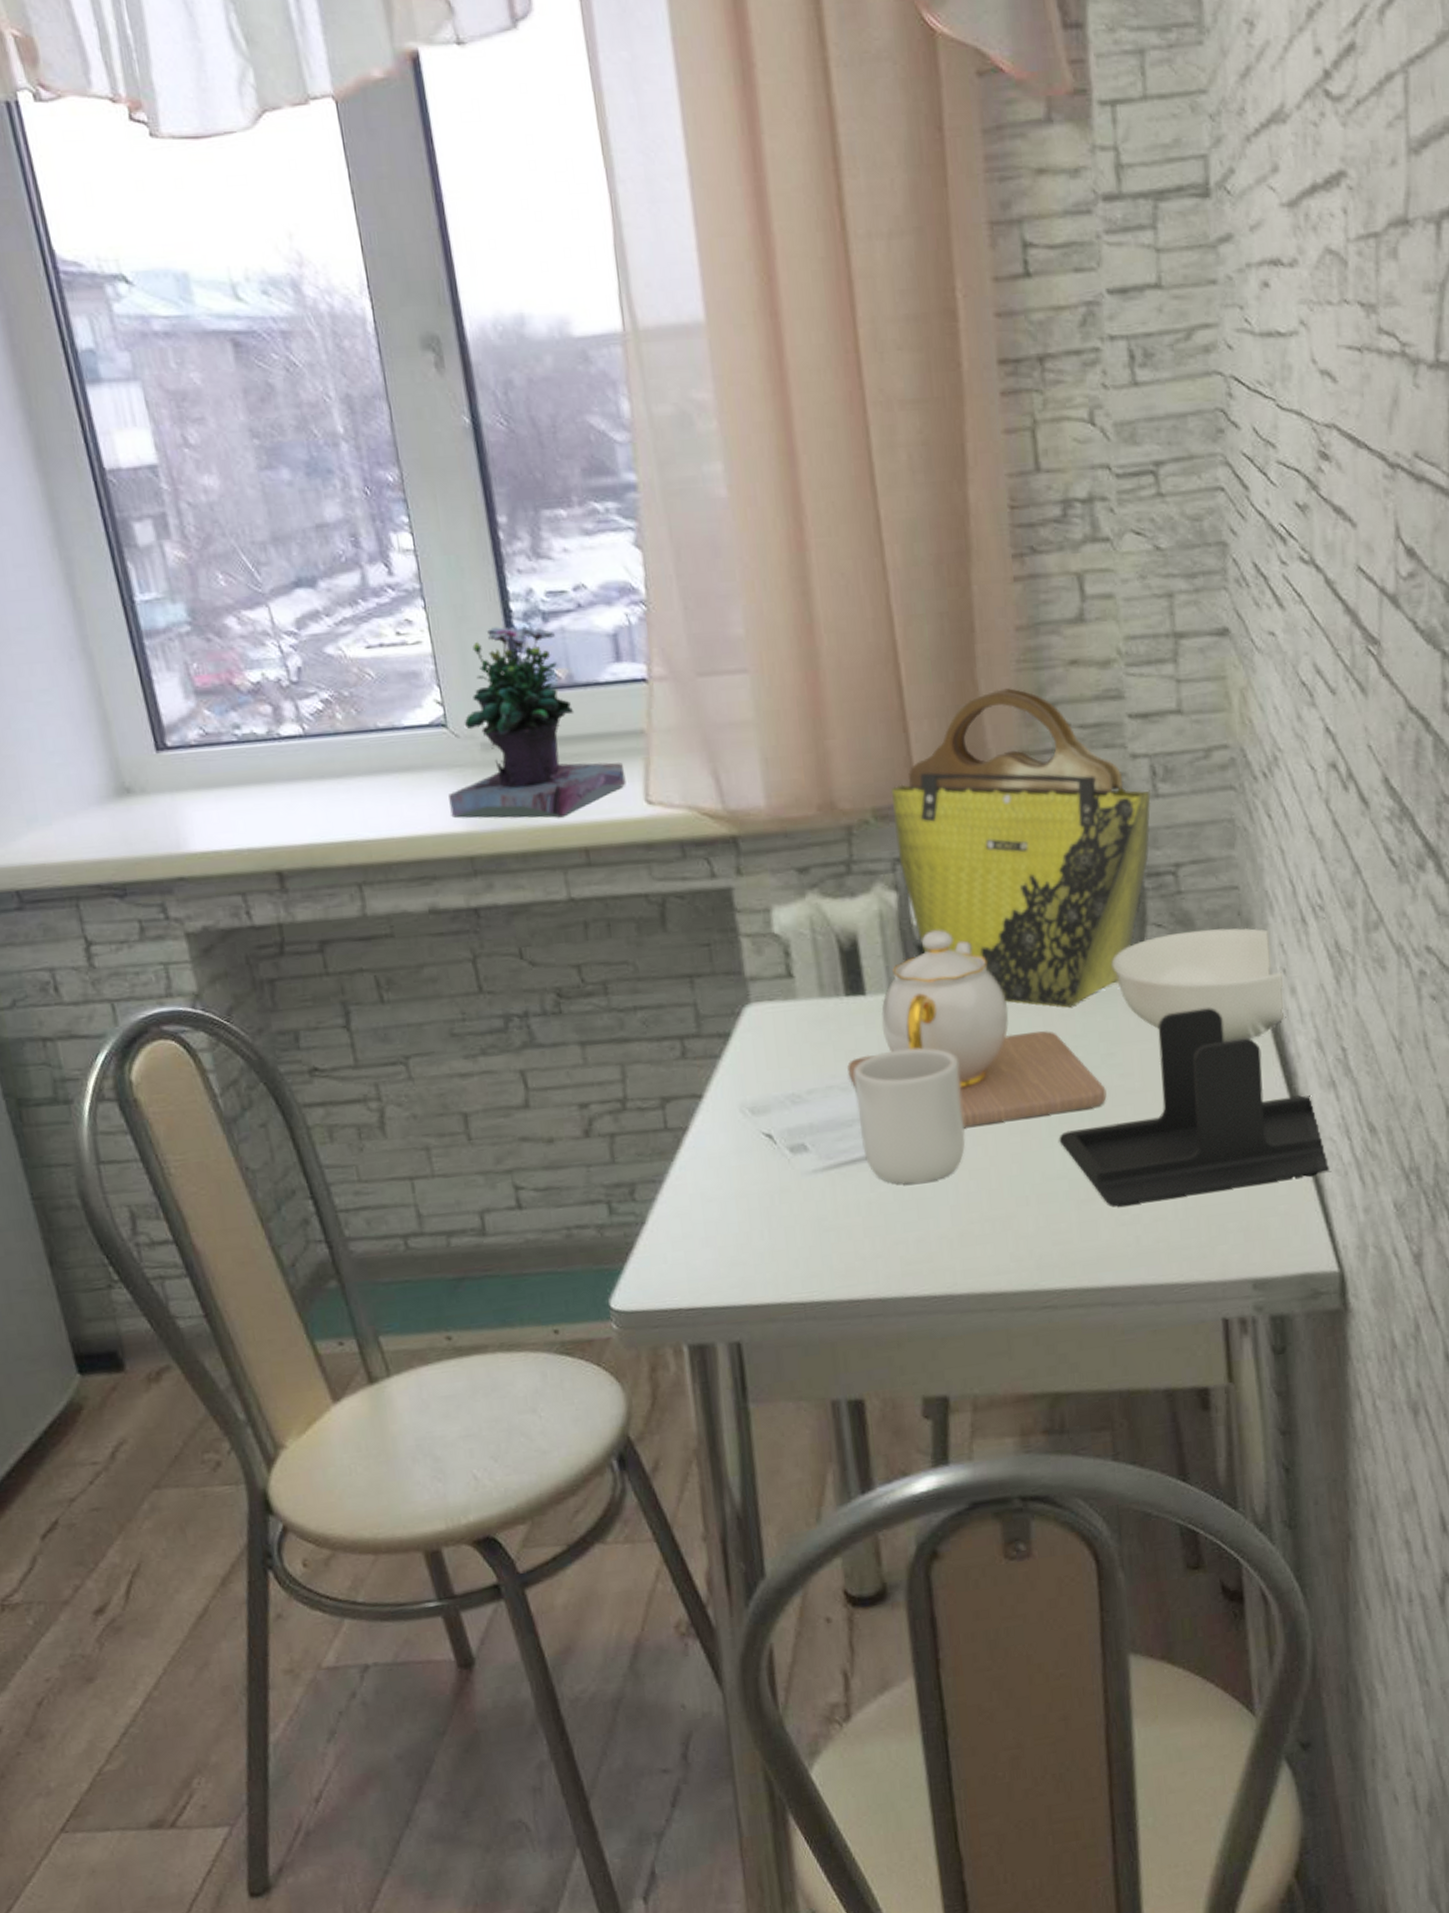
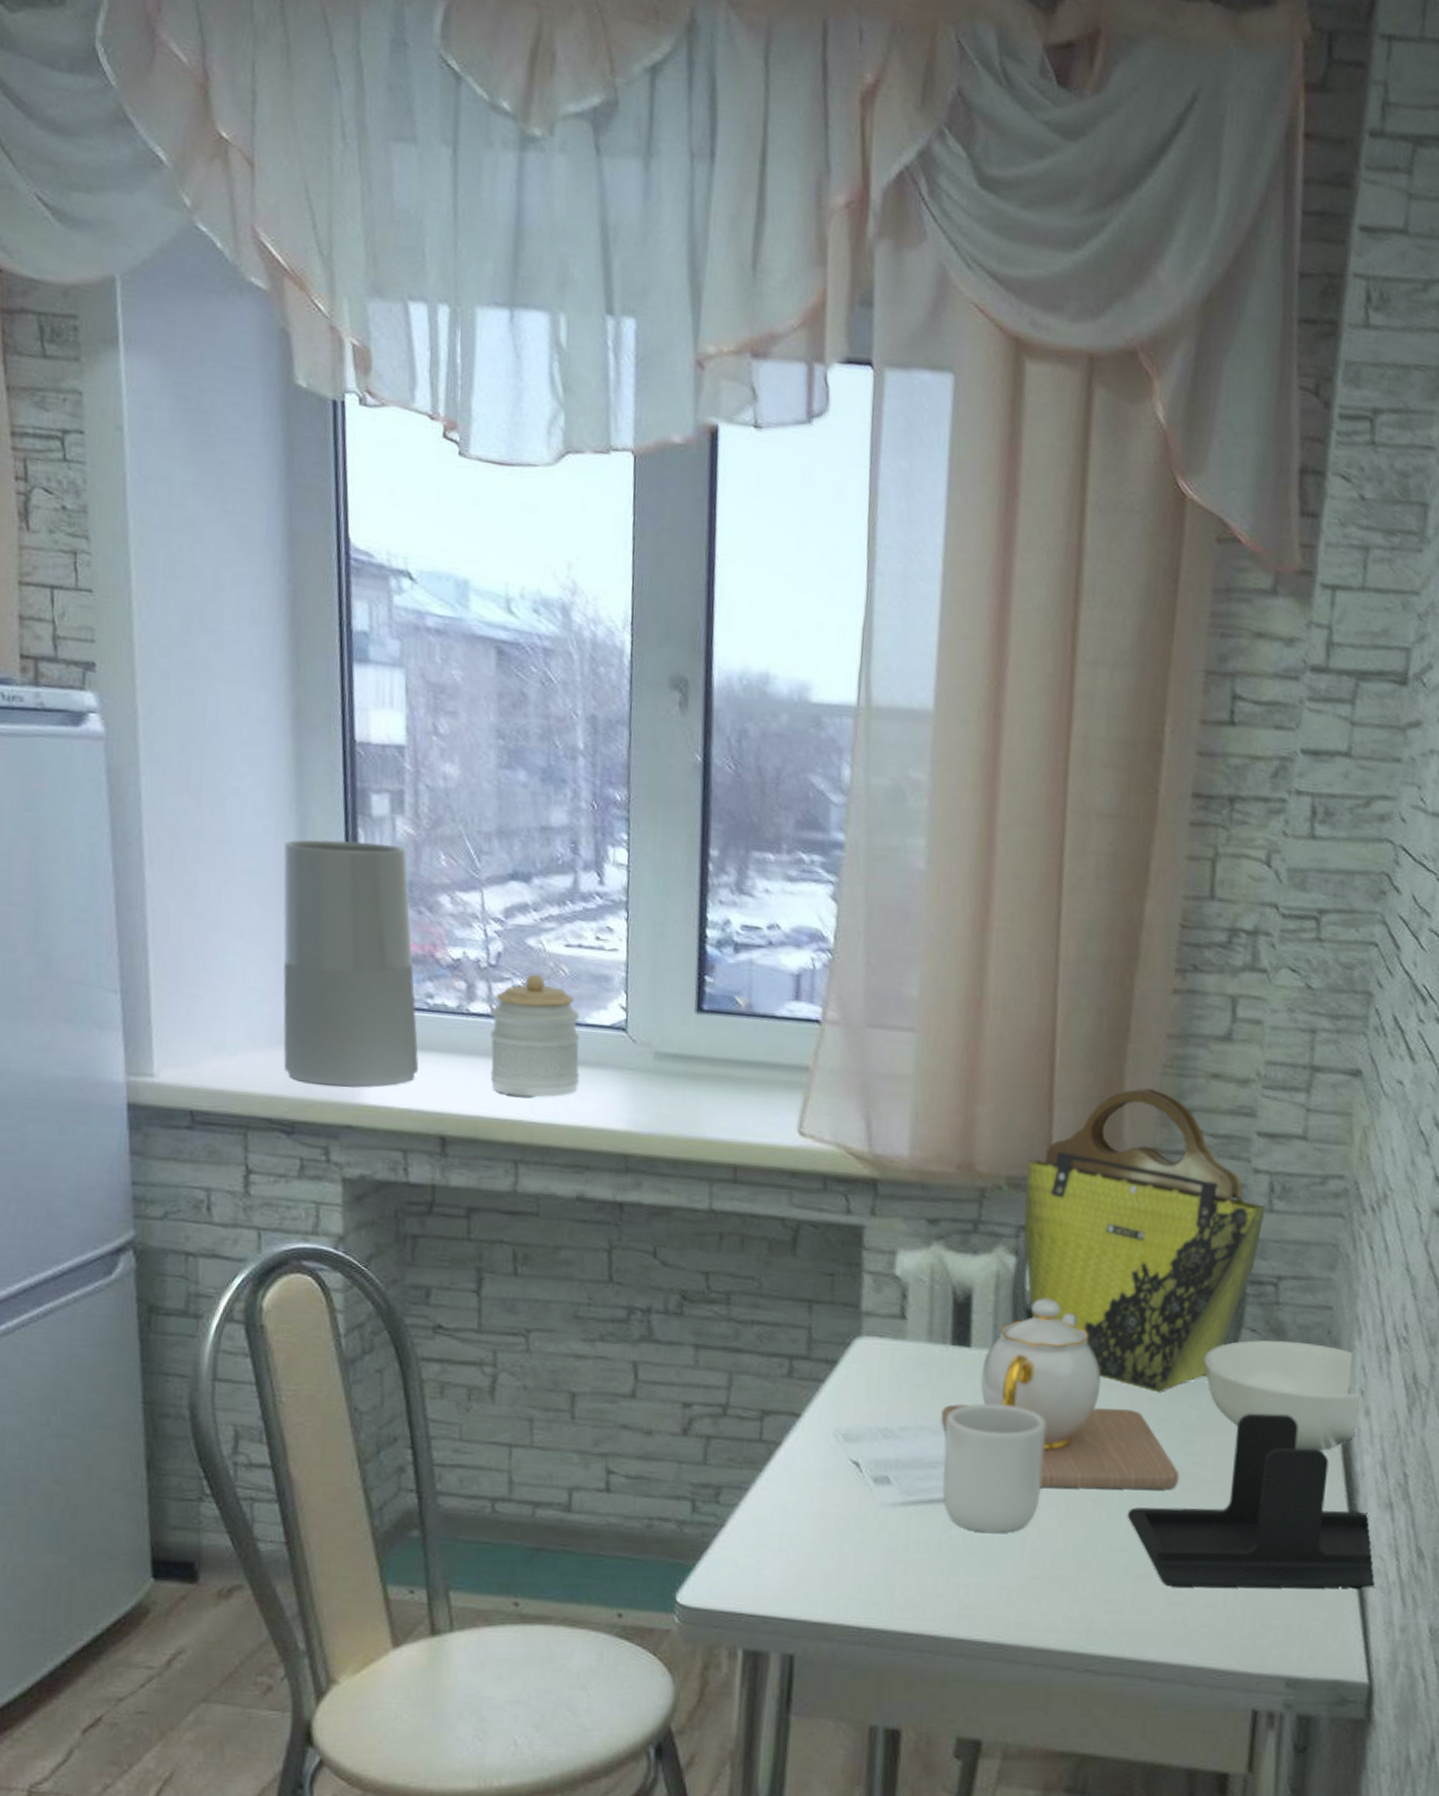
vase: none [54,573,241,842] -> present [282,839,419,1088]
jar: none [301,683,409,816] -> present [489,974,580,1098]
potted flower: present [448,625,626,818] -> none [614,948,784,1132]

